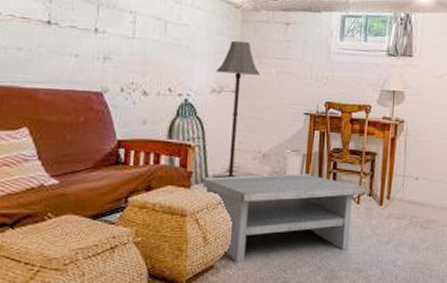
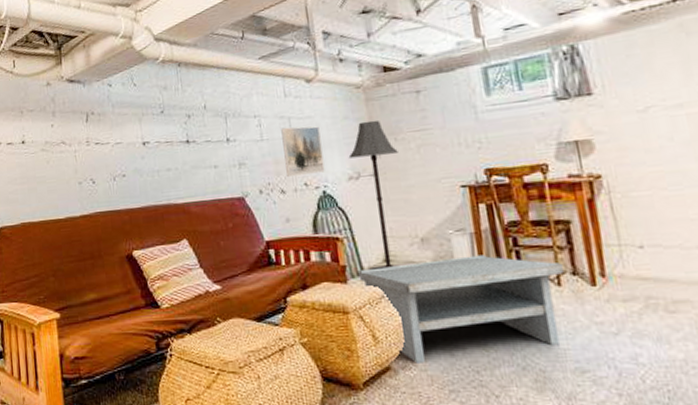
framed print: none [153,29,194,81] -> present [281,126,325,178]

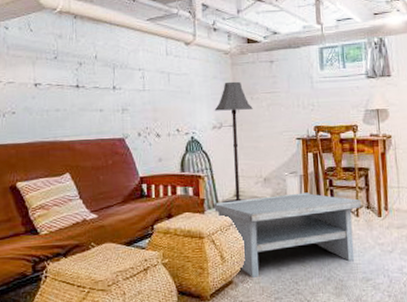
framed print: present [281,126,325,178] -> none [161,81,194,124]

